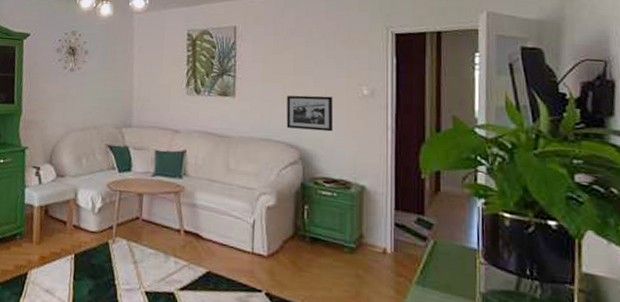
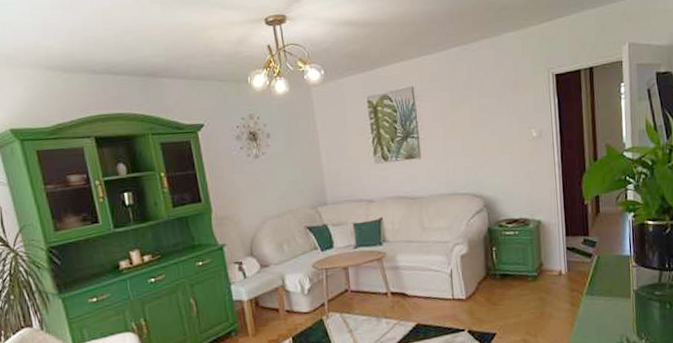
picture frame: present [286,95,334,132] -> none [466,143,511,179]

